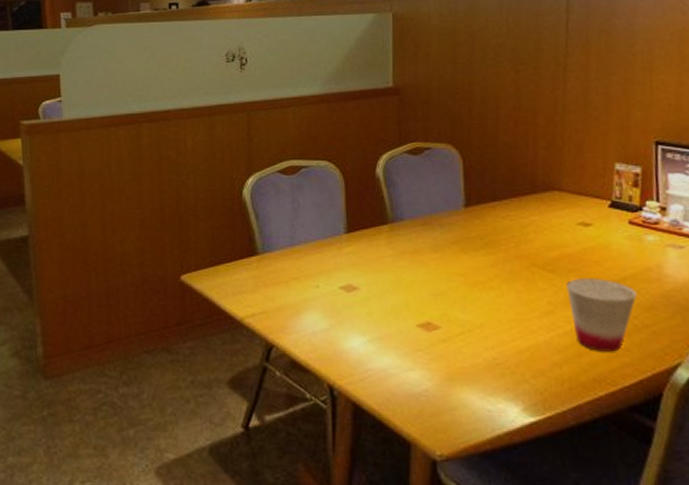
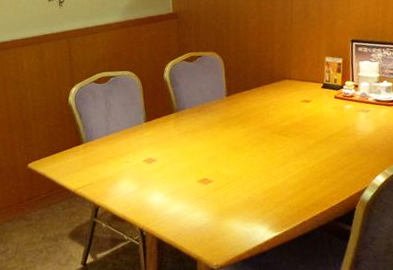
cup: present [566,278,637,352] -> none [295,137,340,185]

